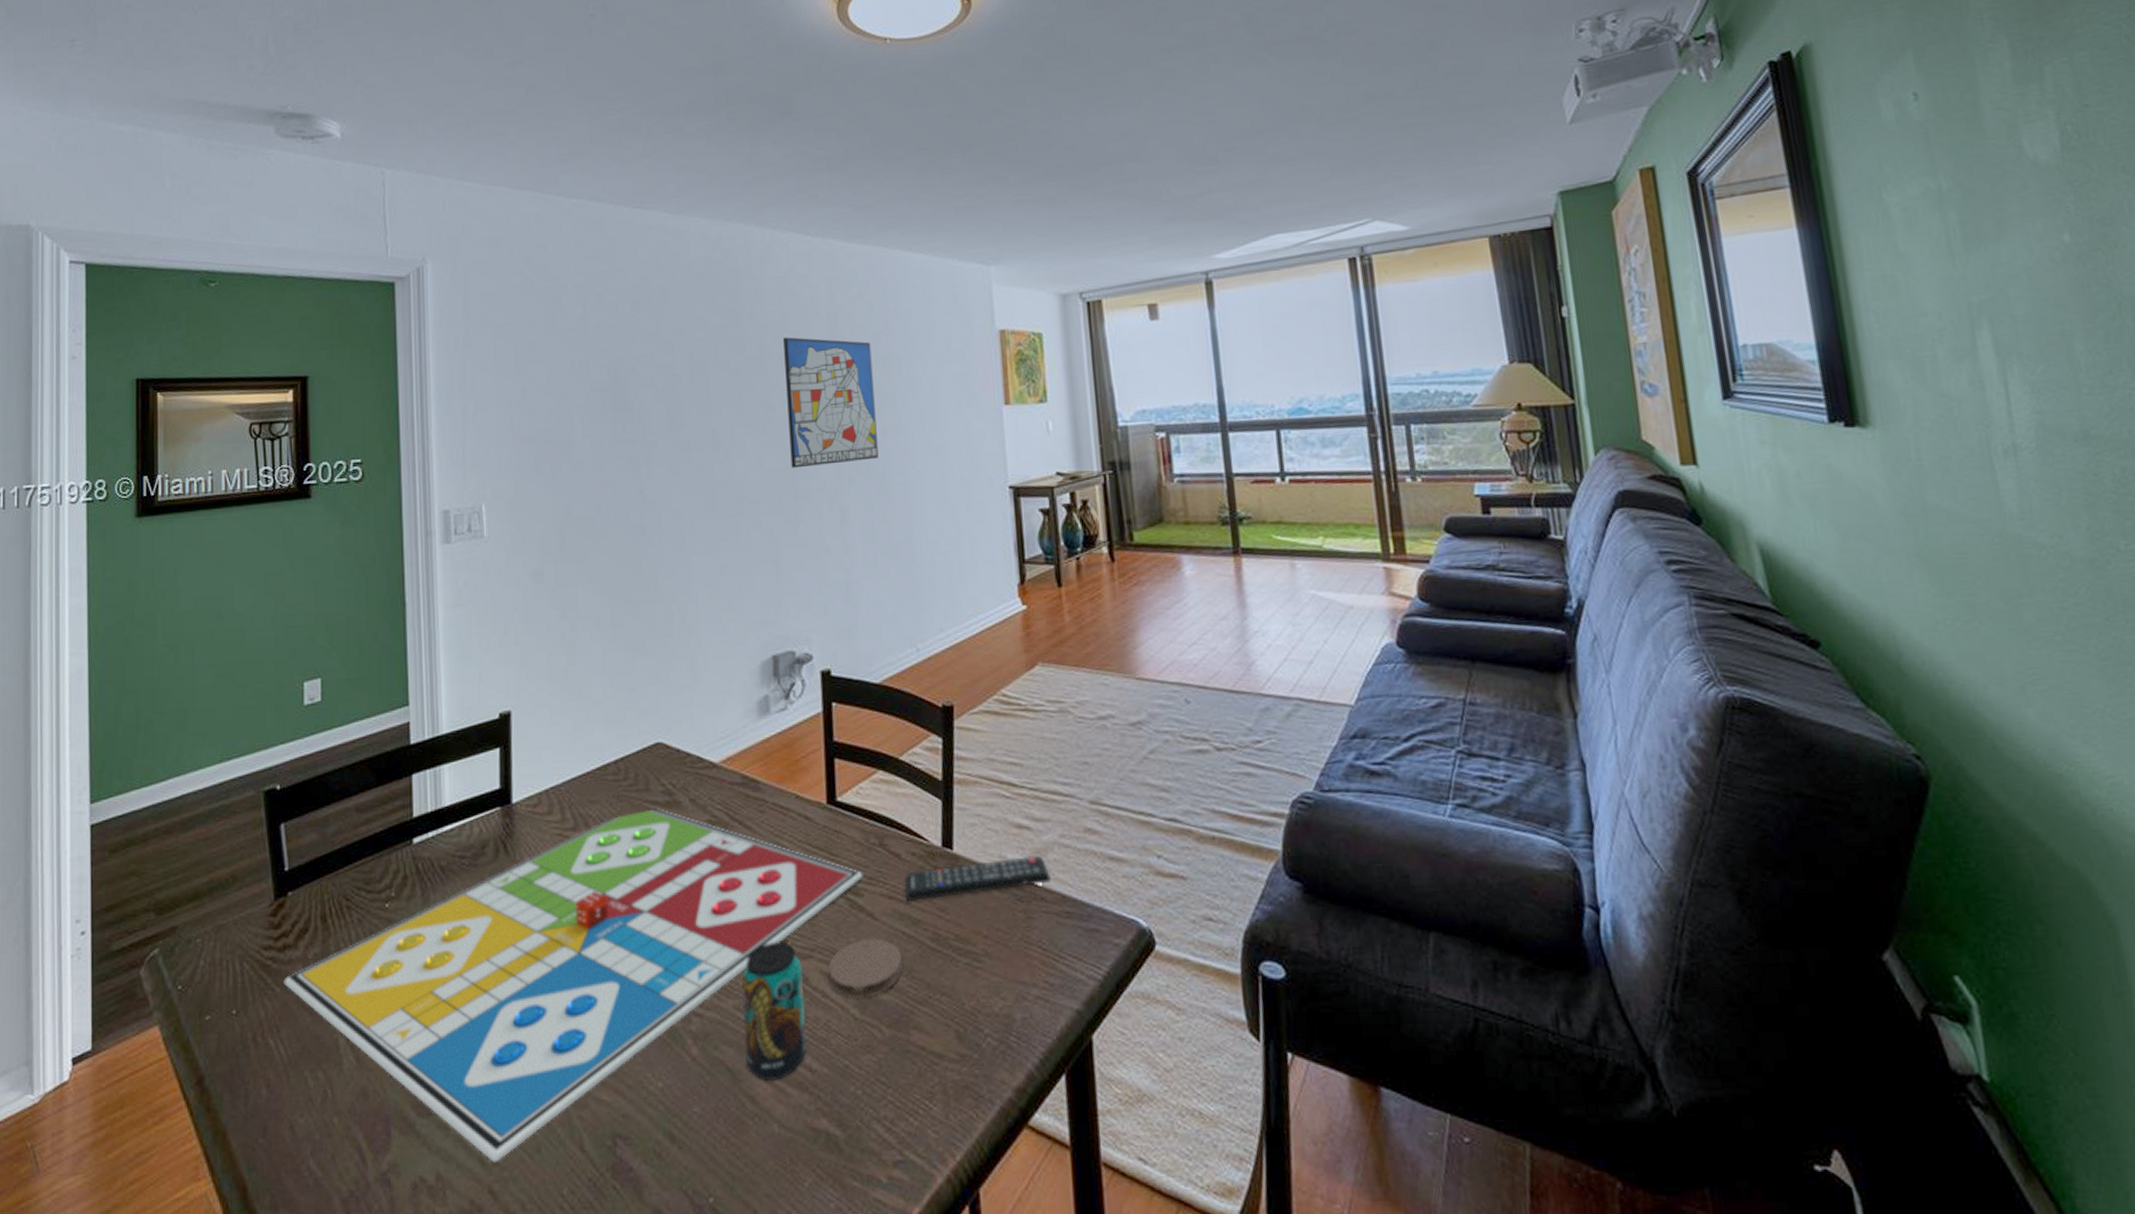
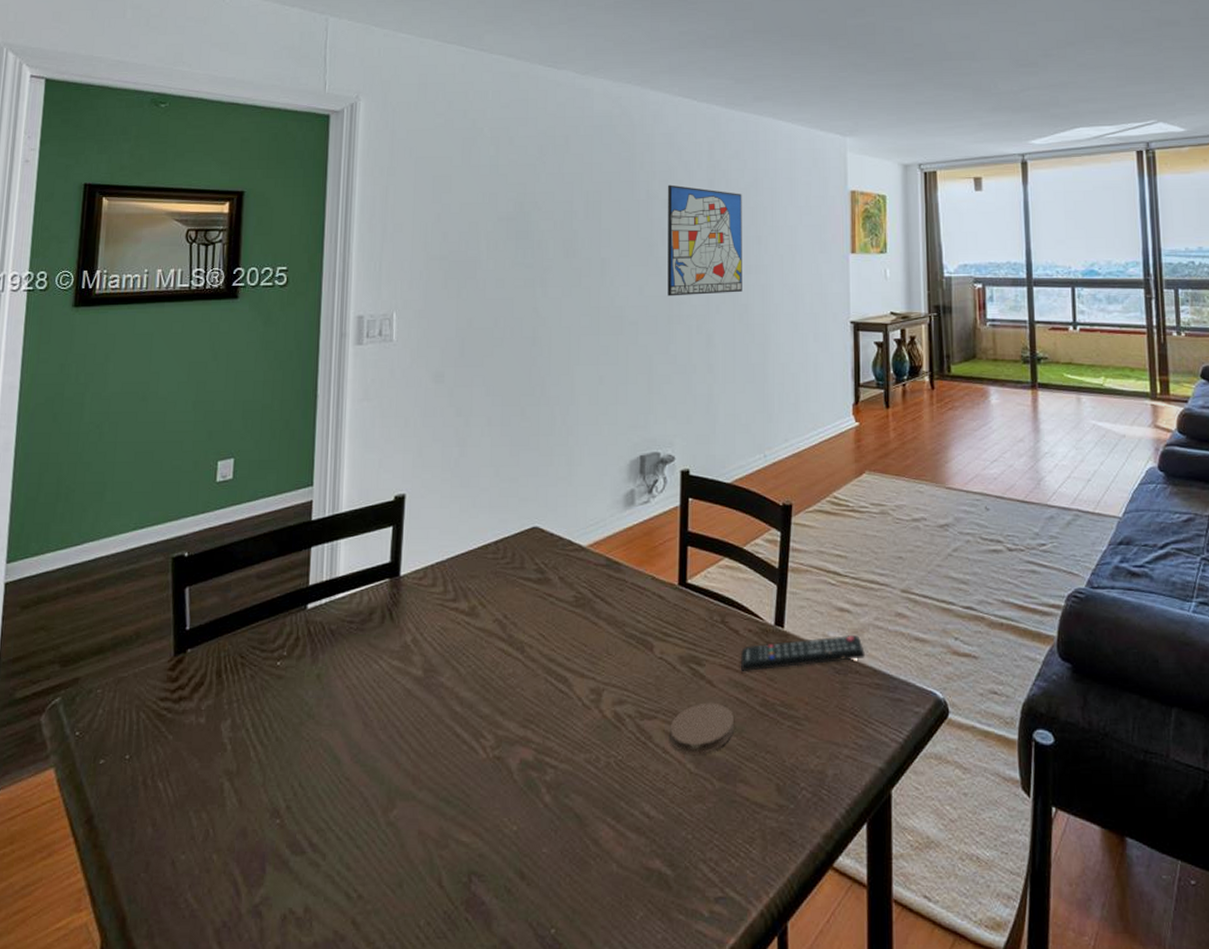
gameboard: present [284,808,863,1163] -> none [176,584,706,897]
beverage can: present [741,942,808,1082] -> none [592,704,648,827]

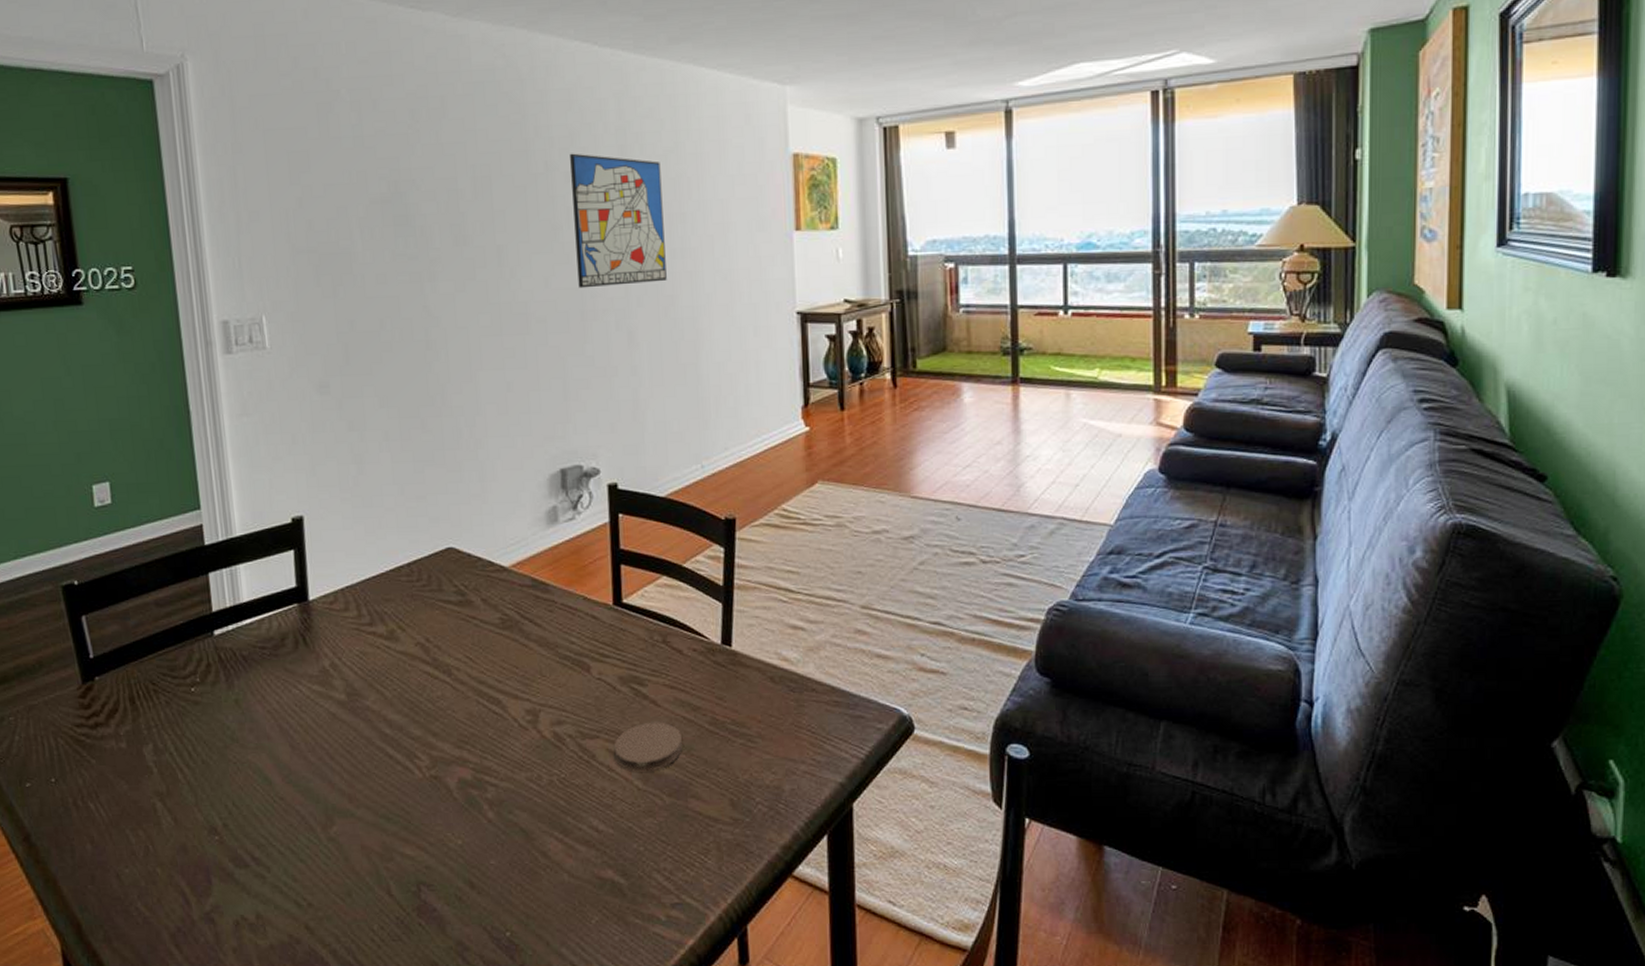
remote control: present [741,635,865,672] -> none [686,653,822,692]

